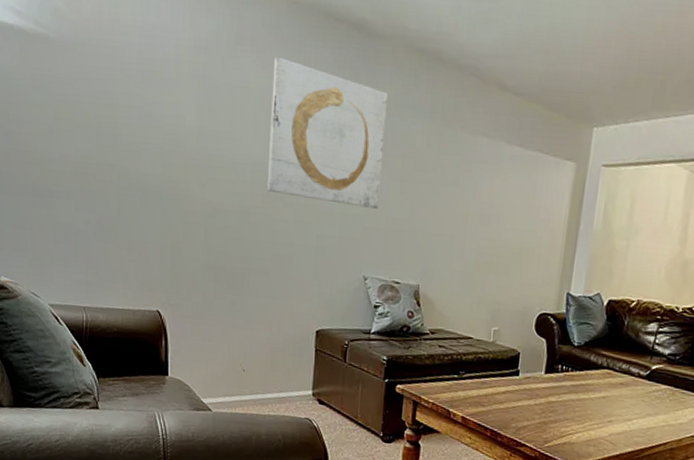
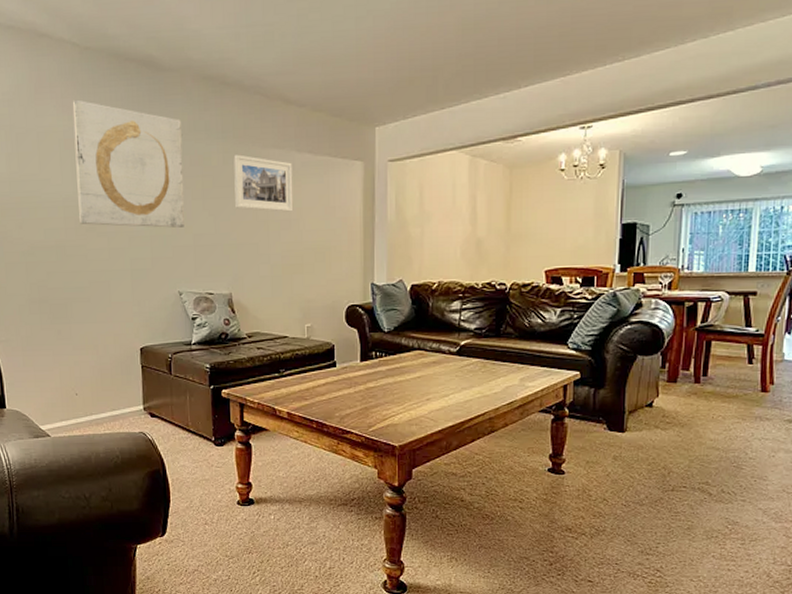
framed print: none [434,138,501,207] -> present [233,154,293,212]

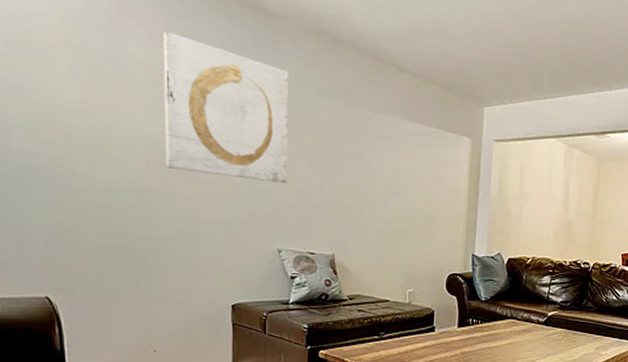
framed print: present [233,154,293,212] -> none [343,115,403,179]

